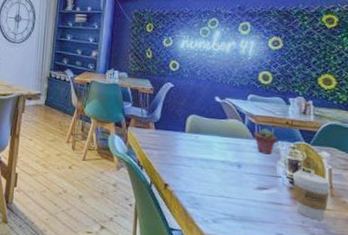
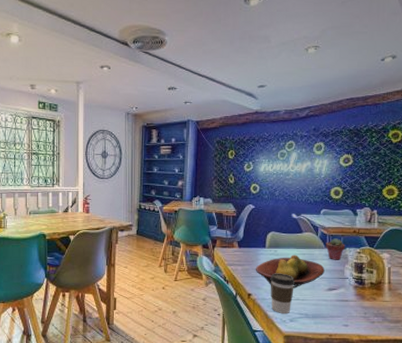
fruit bowl: none [173,143,253,183] -> present [255,254,325,288]
coffee cup: none [190,162,219,212] -> present [270,273,295,313]
coffee cup: present [292,170,331,221] -> none [357,271,389,311]

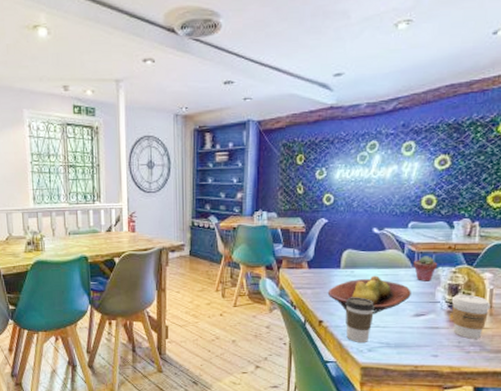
coffee cup: none [357,271,389,311] -> present [451,294,491,339]

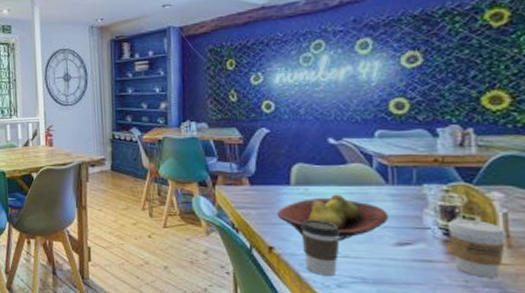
potted succulent: present [413,256,438,281] -> none [387,170,421,202]

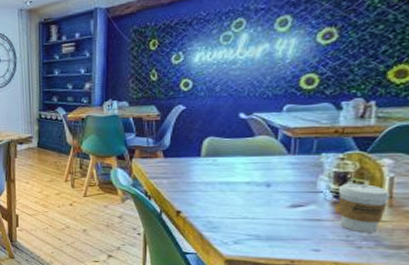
fruit bowl: present [276,194,388,241] -> none [186,164,287,205]
coffee cup: present [301,219,341,276] -> none [207,187,243,234]

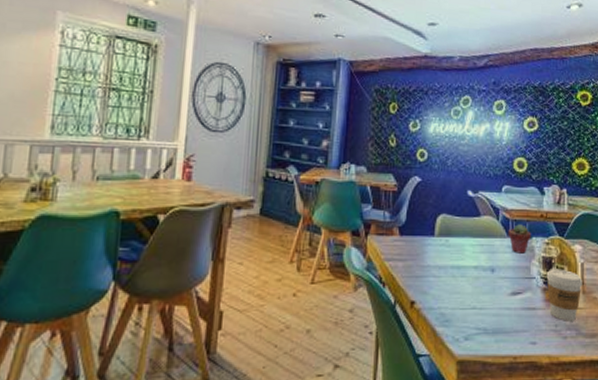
potted succulent: none [289,141,321,170] -> present [508,224,531,254]

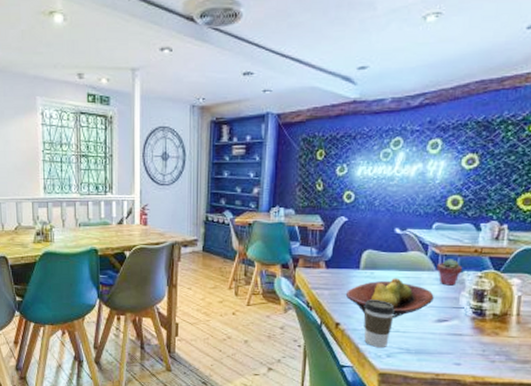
fruit bowl: none [420,246,507,293] -> present [345,278,434,318]
coffee cup: none [440,271,472,329] -> present [364,299,396,347]
coffee cup: present [546,268,583,321] -> none [476,300,518,348]

